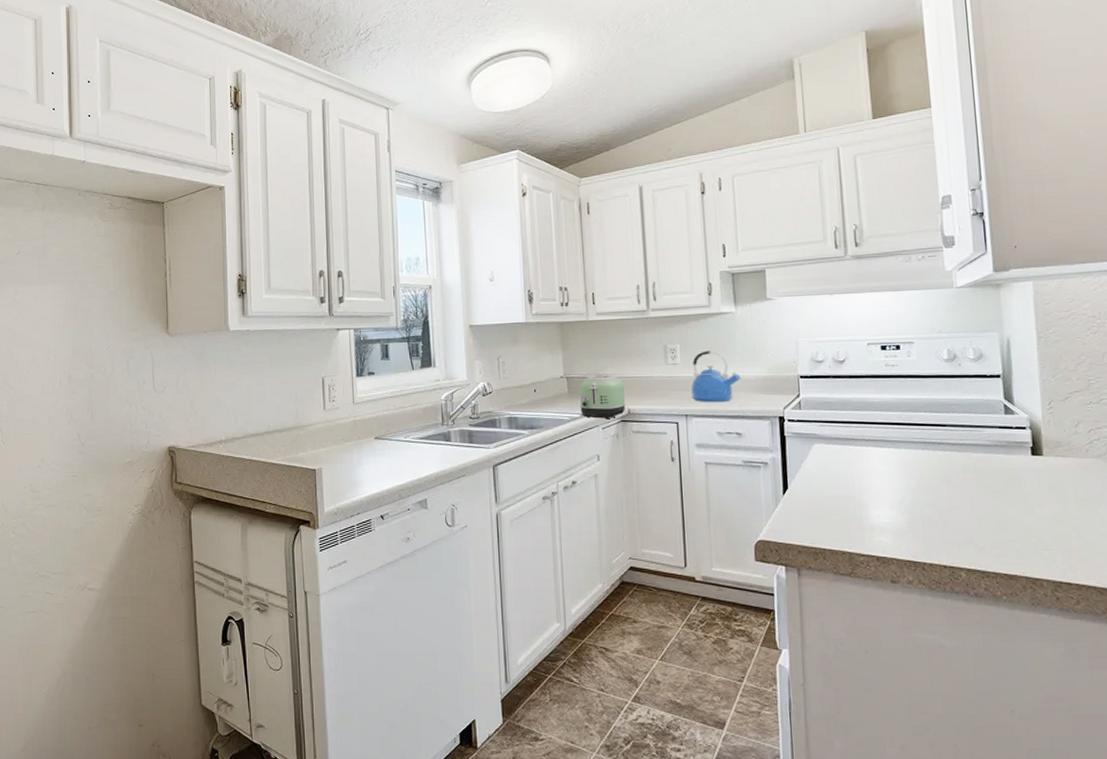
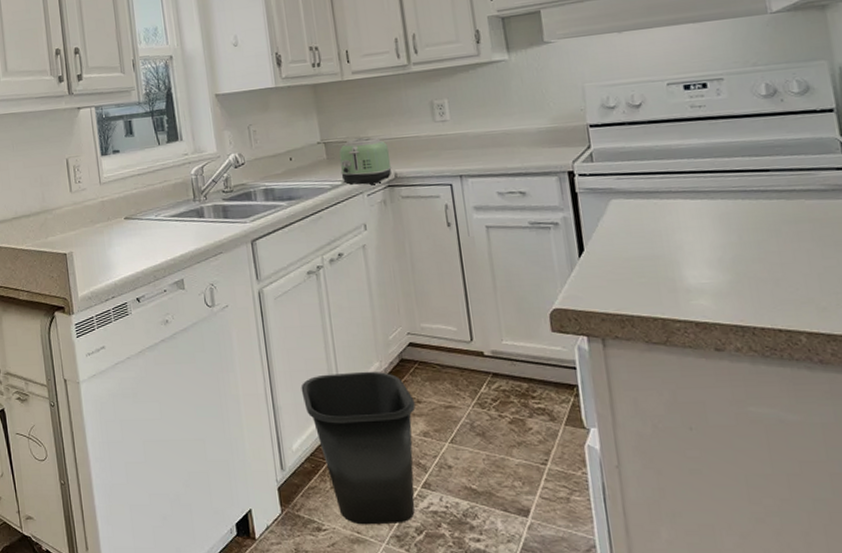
waste bin: none [529,592,632,735] -> present [301,371,416,525]
kettle: present [691,350,741,403] -> none [464,103,521,161]

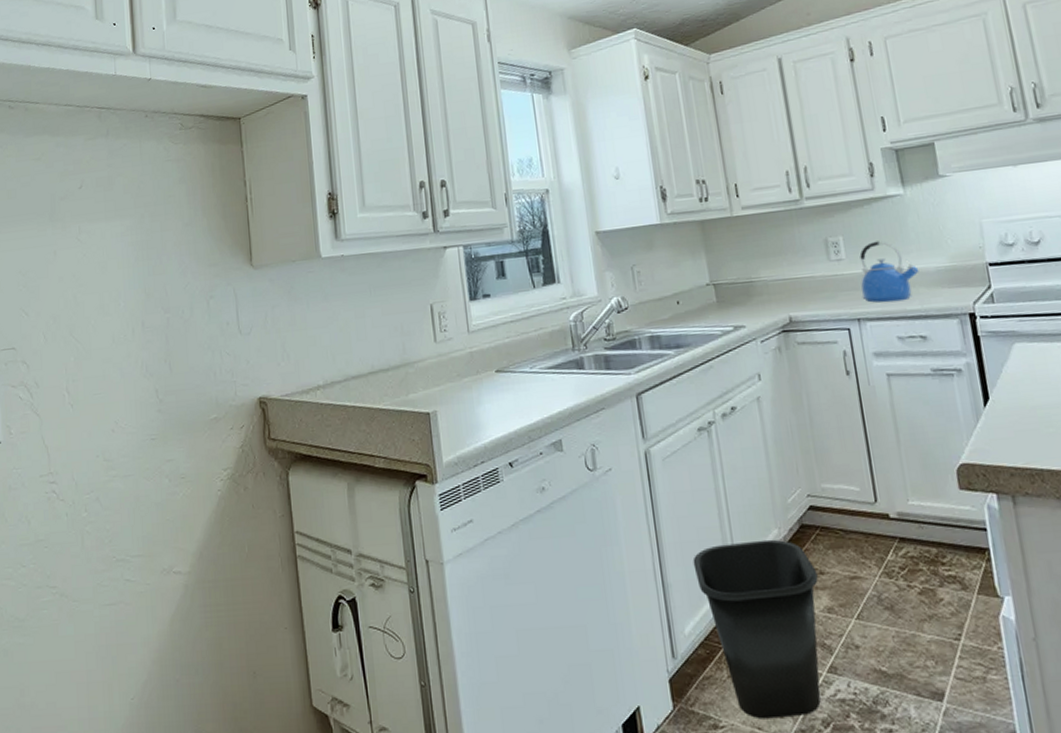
toaster: present [339,137,392,186] -> none [730,277,786,332]
kettle: none [464,103,521,161] -> present [860,241,919,303]

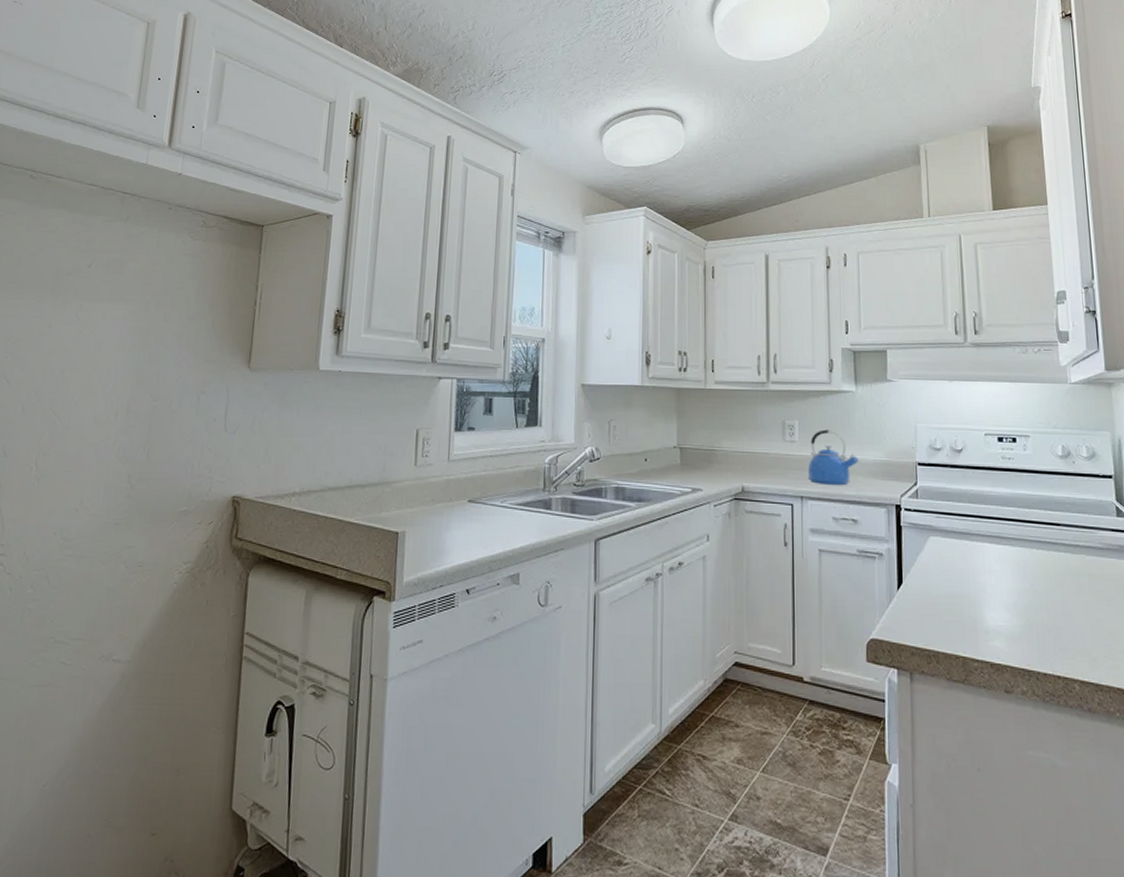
waste bin: present [693,539,821,719] -> none [623,689,733,860]

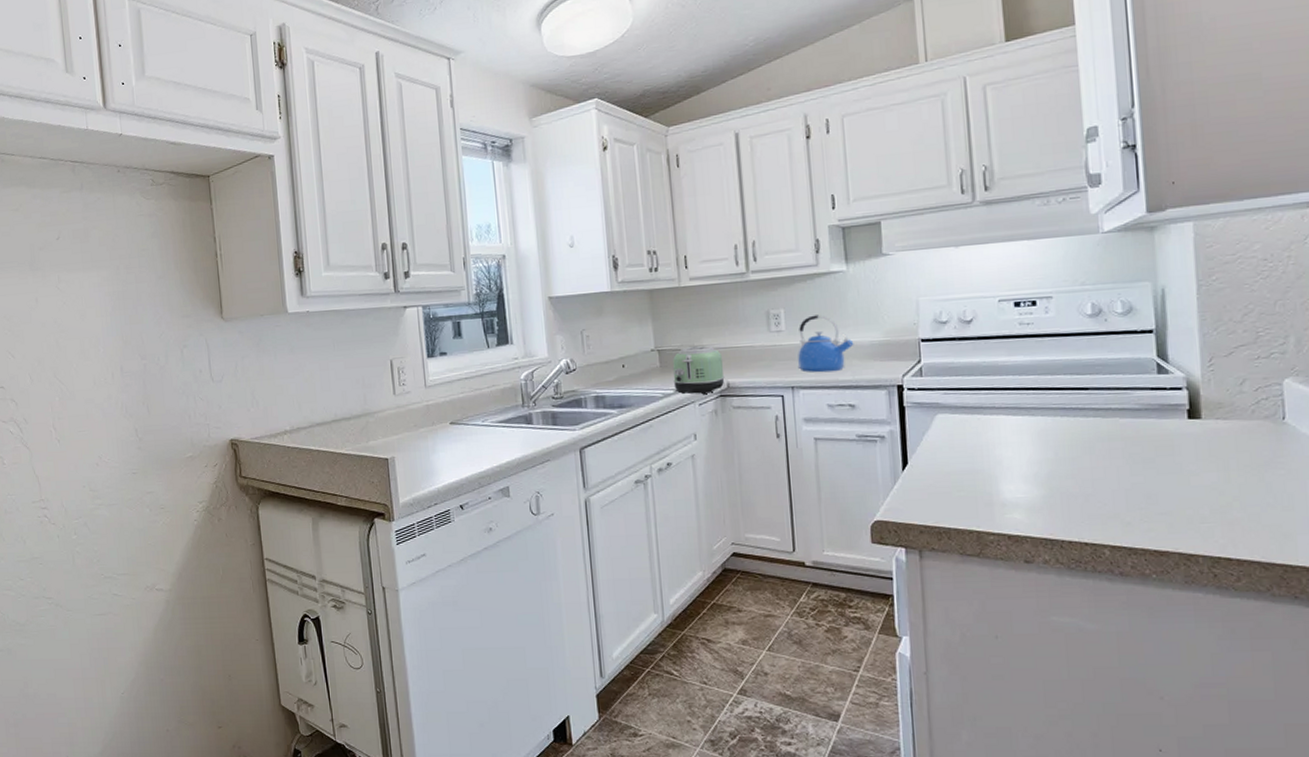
toaster: none [692,448,740,497] -> present [673,345,725,395]

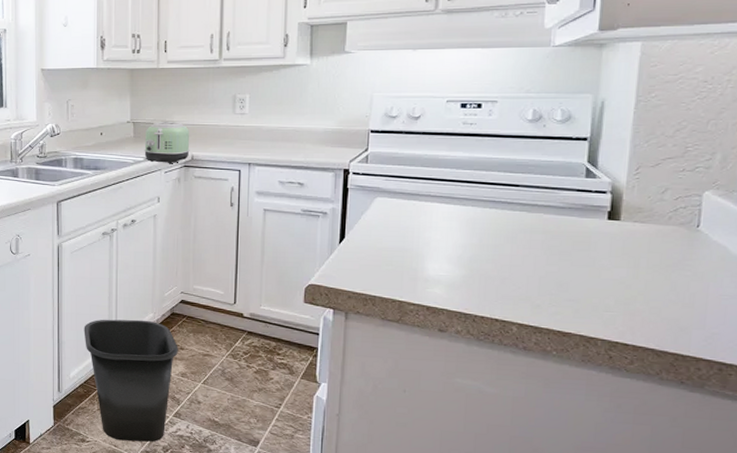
waste bin: none [623,580,736,730] -> present [84,319,178,442]
kettle: present [798,314,854,373] -> none [257,102,309,153]

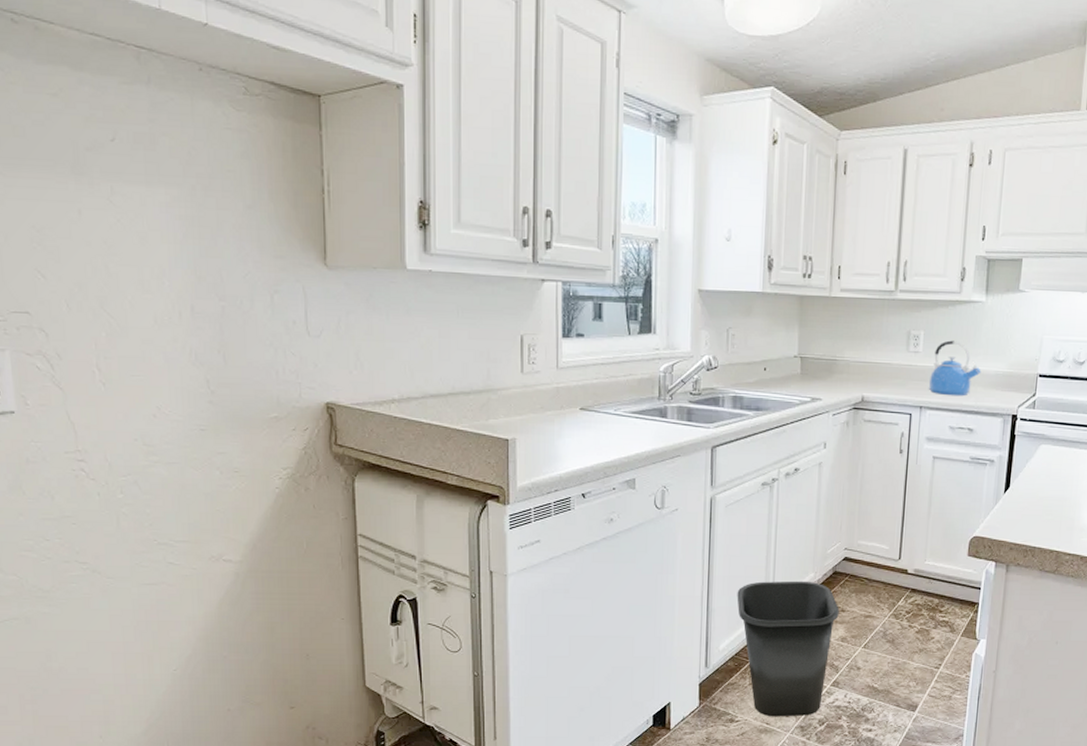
toaster: present [144,122,190,164] -> none [811,357,862,406]
kettle: none [257,102,309,153] -> present [929,340,981,397]

